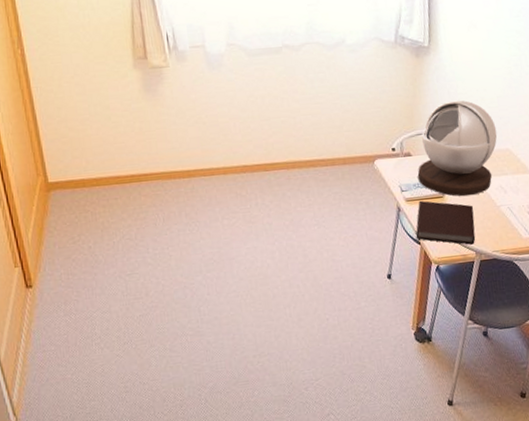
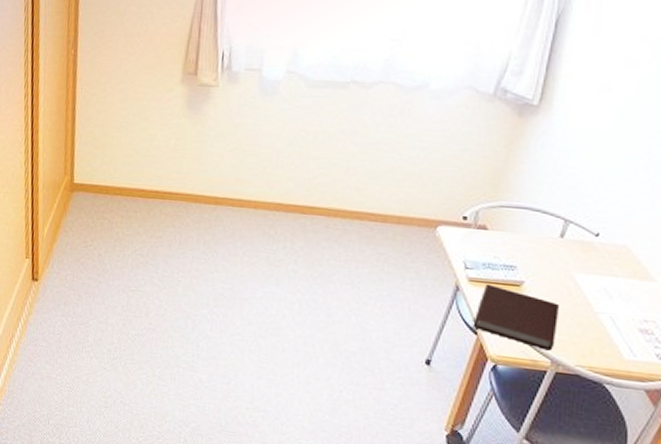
desk lamp: present [417,100,498,197] -> none [490,174,614,292]

